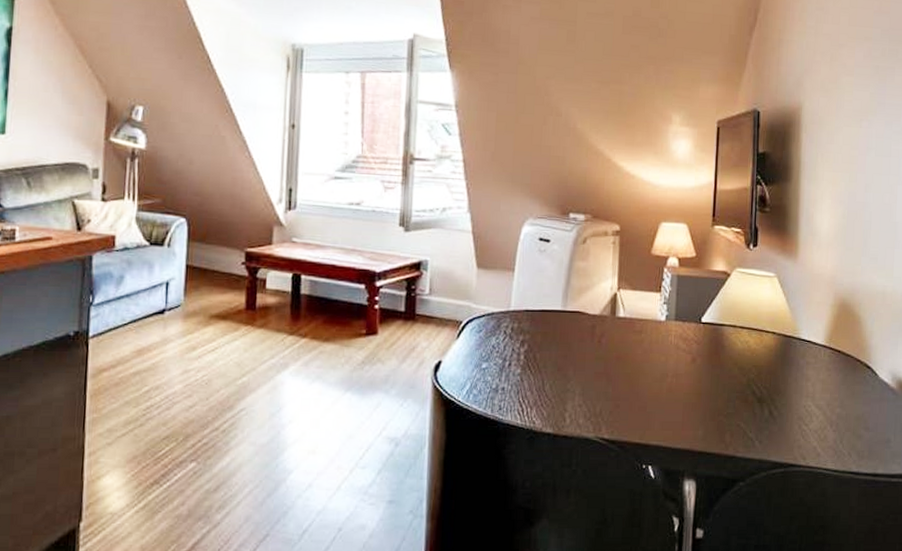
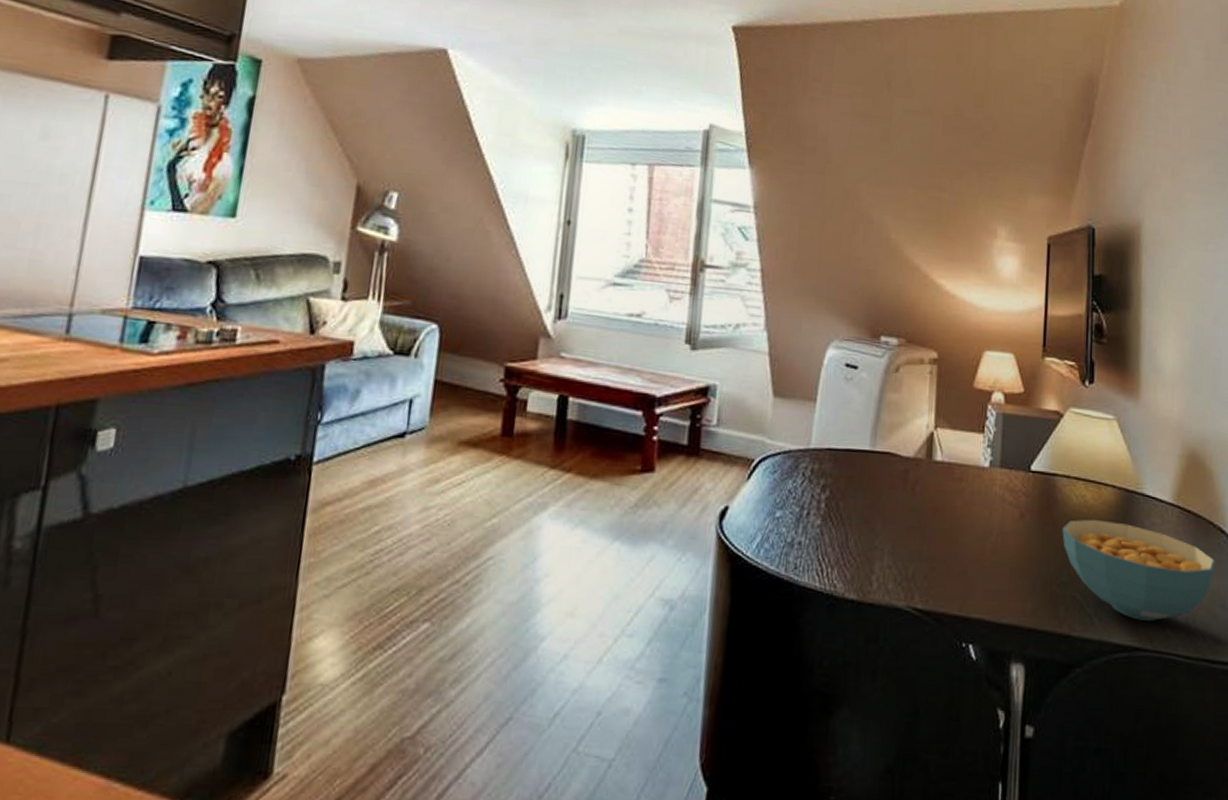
cereal bowl: none [728,361,861,442] -> present [1062,519,1215,621]

